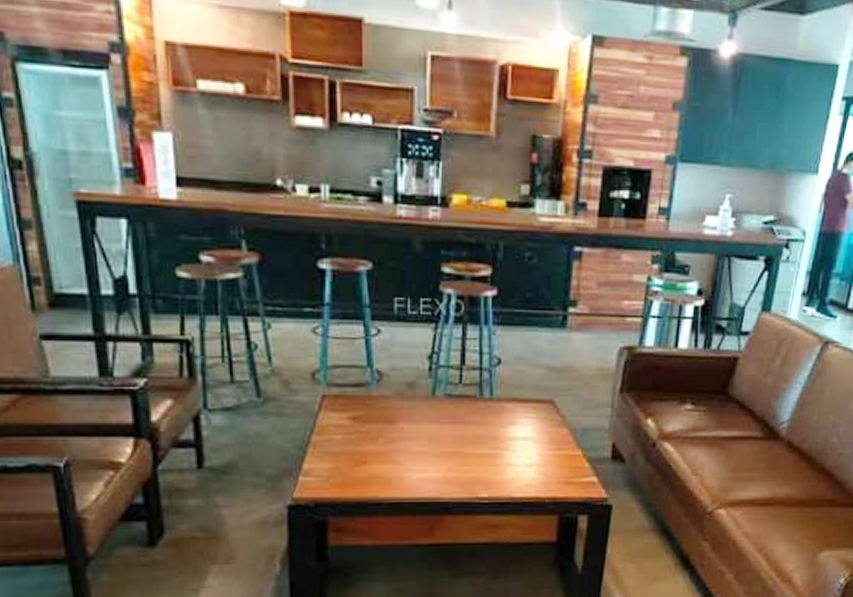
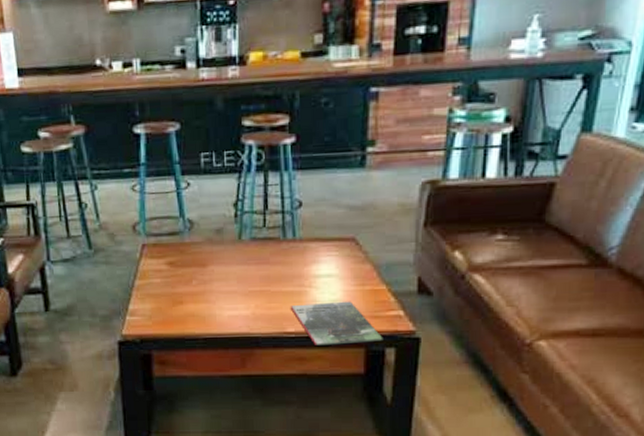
magazine: none [483,466,577,513] -> present [290,301,383,347]

